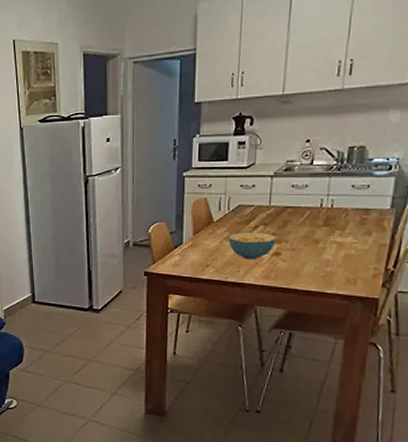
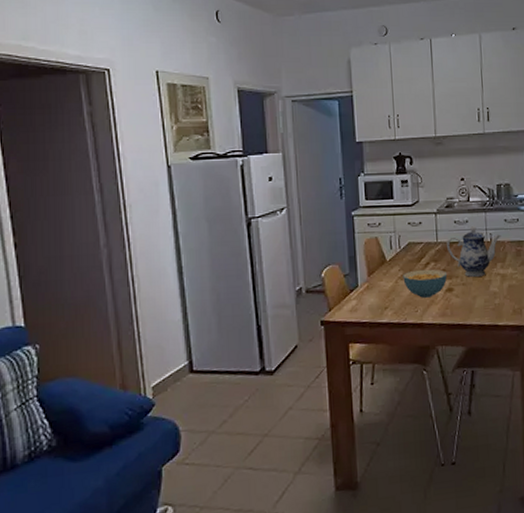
teapot: none [280,190,345,243] -> present [447,225,501,277]

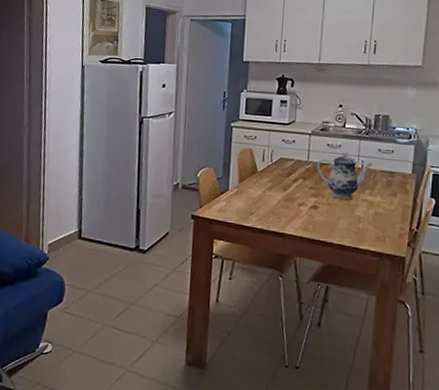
cereal bowl: present [403,269,447,298] -> none [271,184,313,211]

